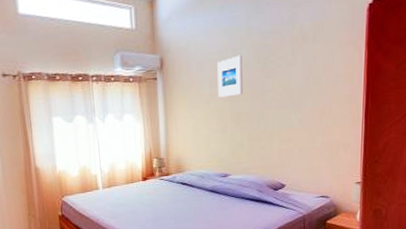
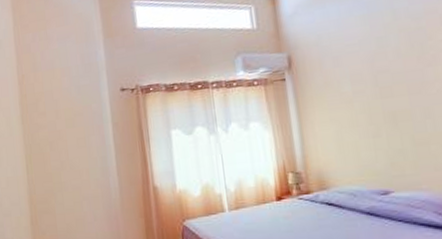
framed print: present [217,55,243,97] -> none [358,43,396,95]

